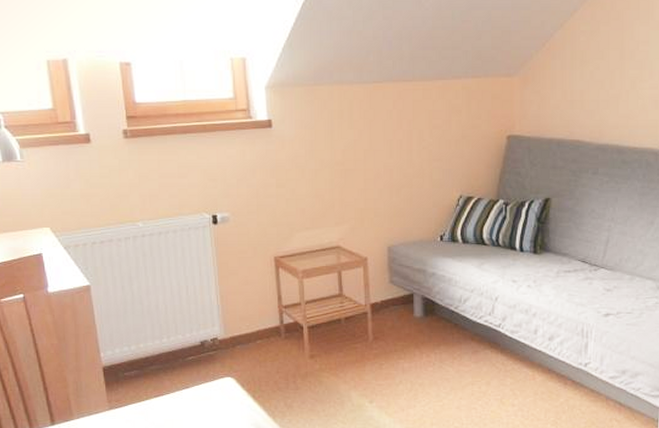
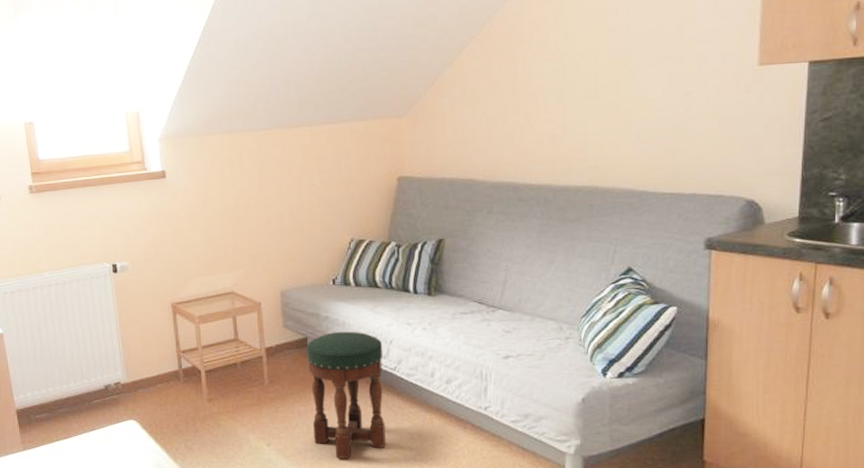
stool: none [412,288,488,416] -> present [306,331,386,460]

